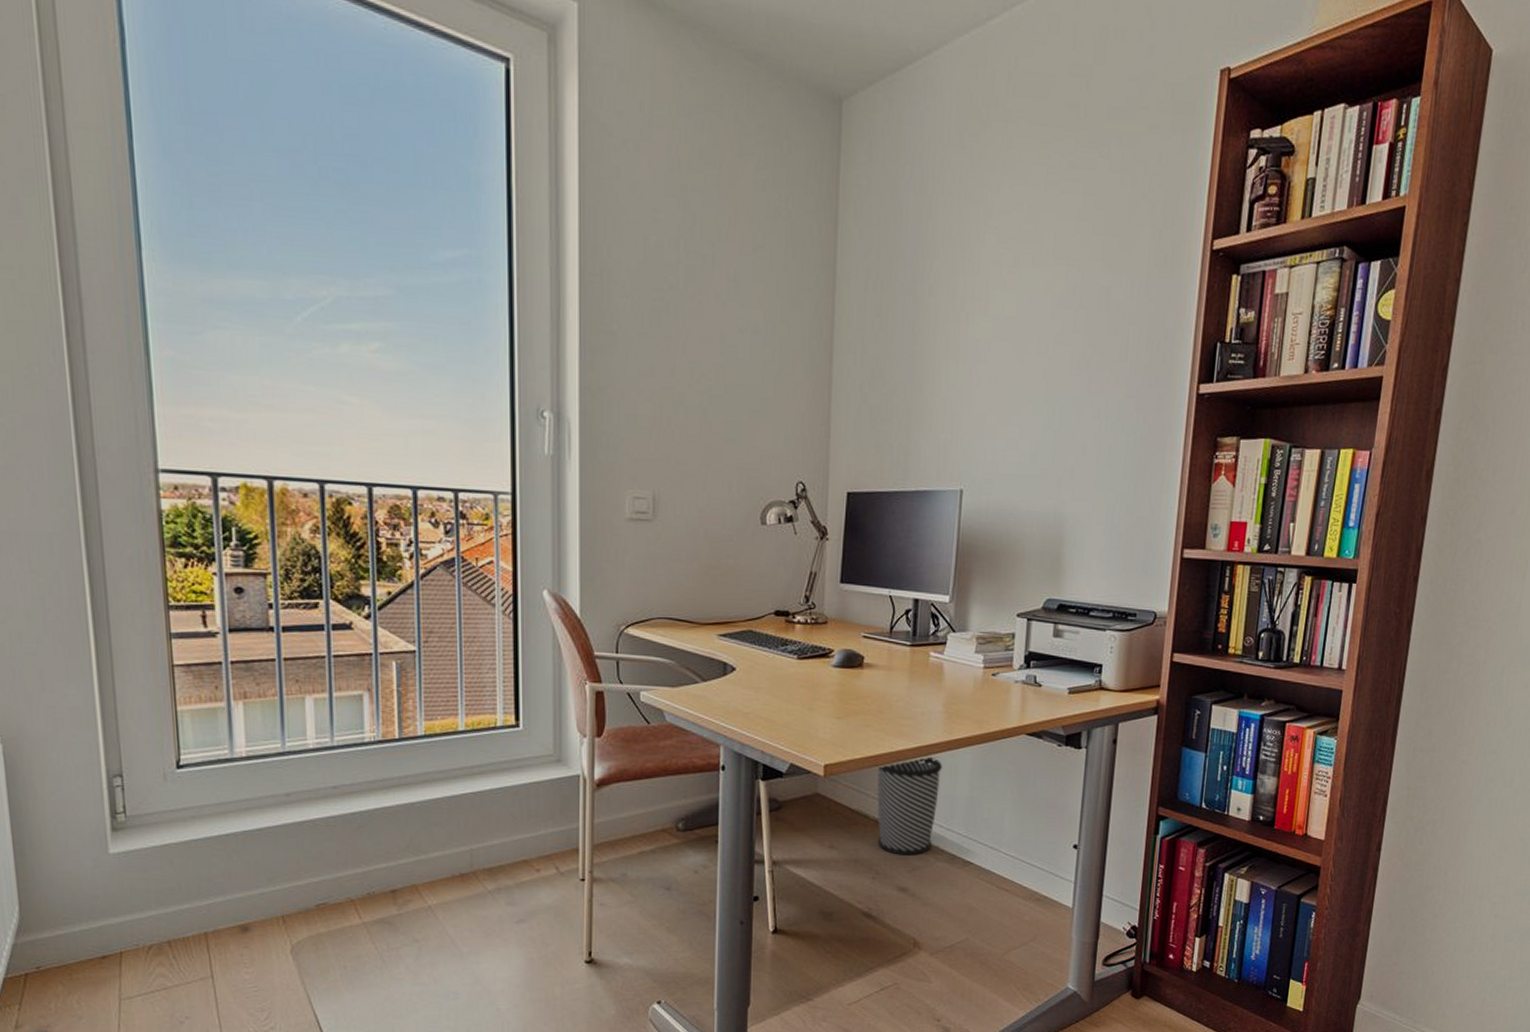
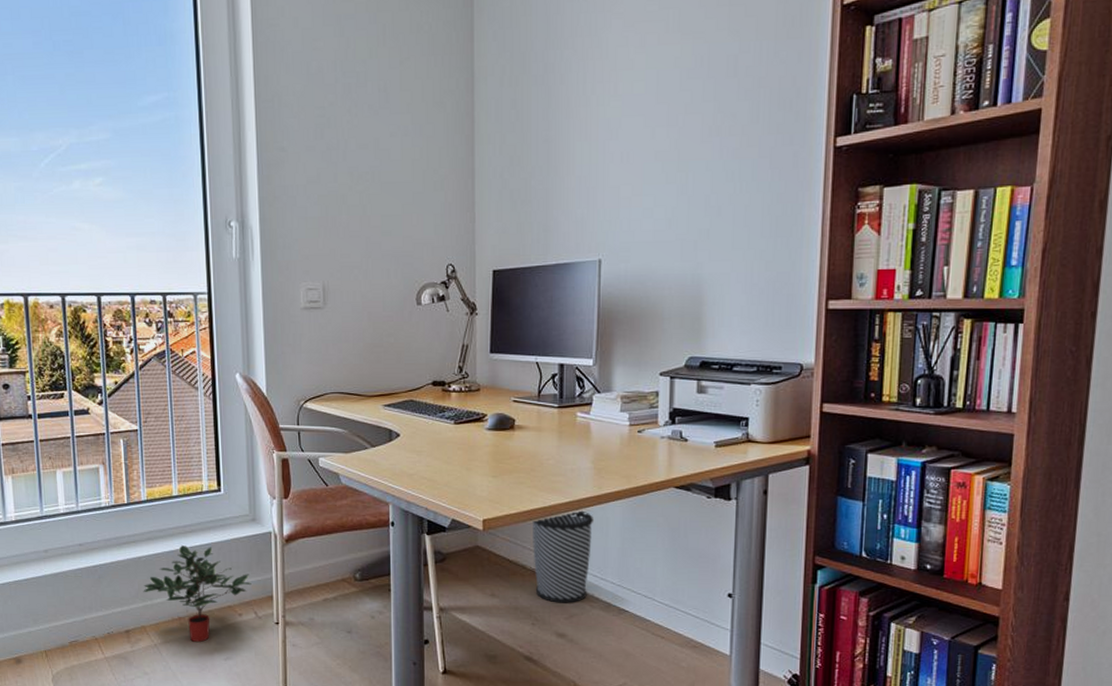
potted plant: none [415,790,553,902] -> present [143,546,252,642]

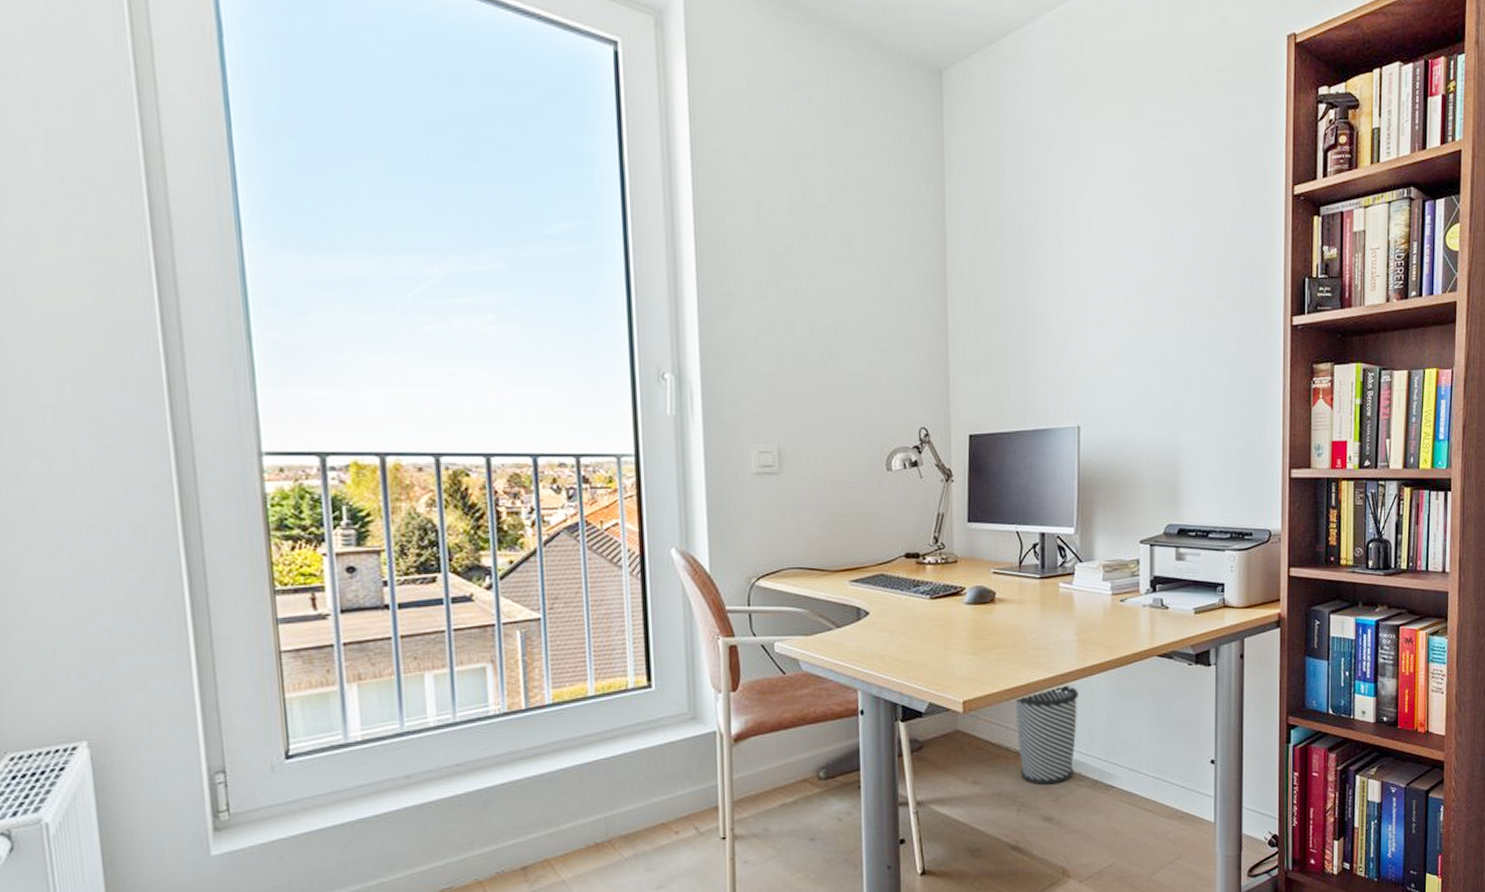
potted plant: present [143,546,252,642] -> none [546,755,691,871]

